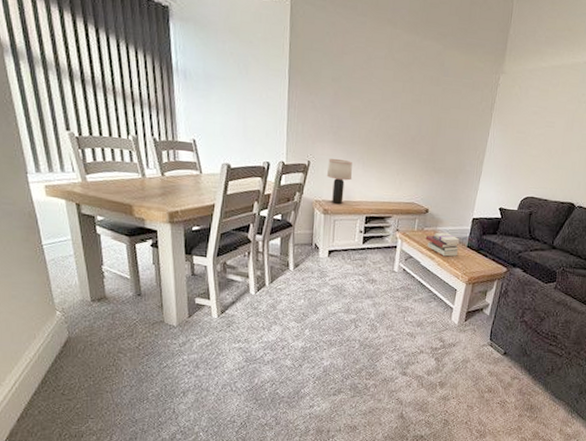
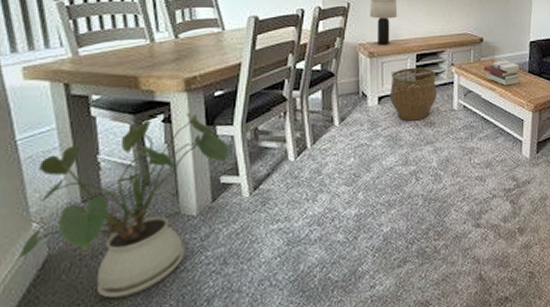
house plant: none [48,242,203,379] -> present [19,113,229,299]
basket: none [338,228,382,276] -> present [389,68,438,121]

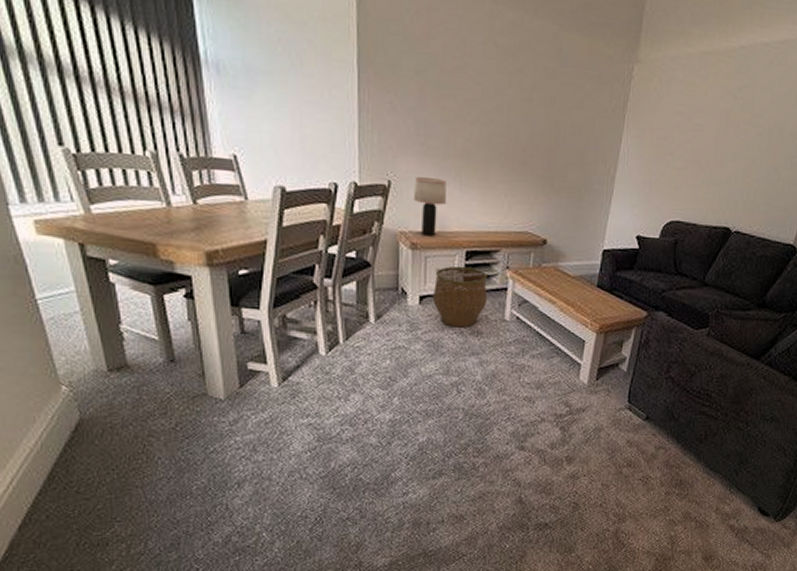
house plant: present [19,113,229,299] -> none [52,290,256,469]
books: present [483,60,520,86] -> none [543,269,588,300]

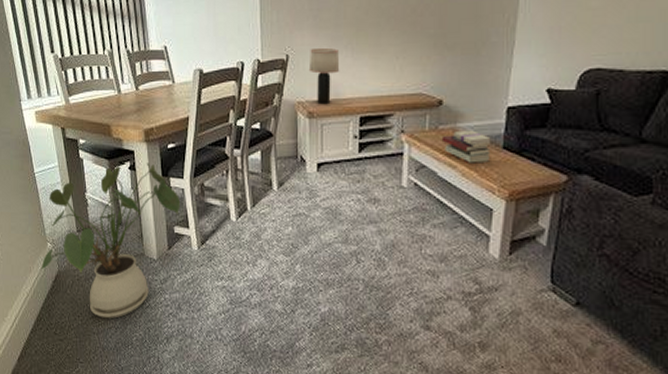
house plant: none [52,290,256,469] -> present [41,163,181,319]
basket: present [432,266,488,328] -> none [329,133,384,195]
books: none [543,269,588,300] -> present [441,130,491,163]

